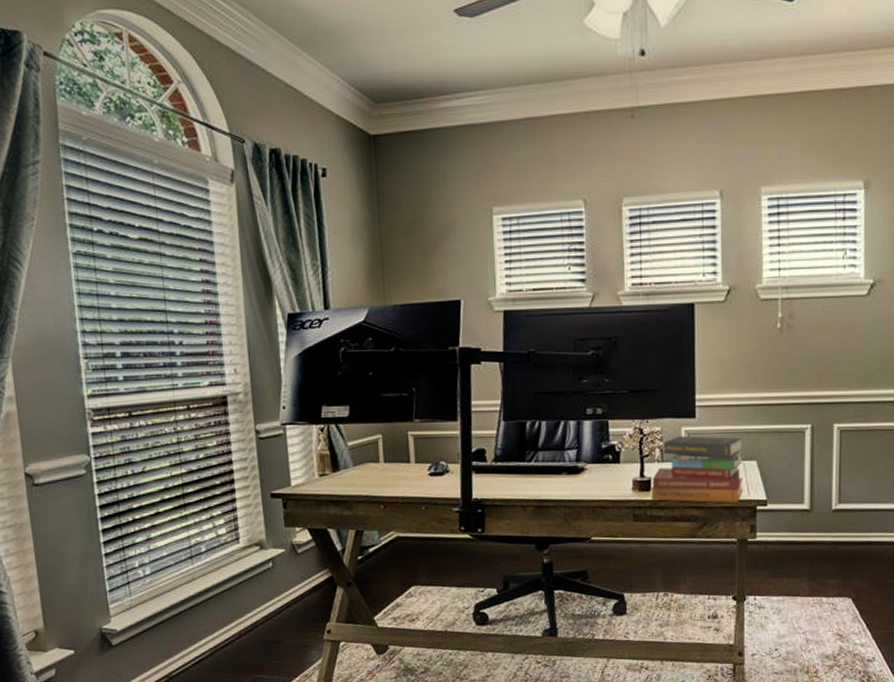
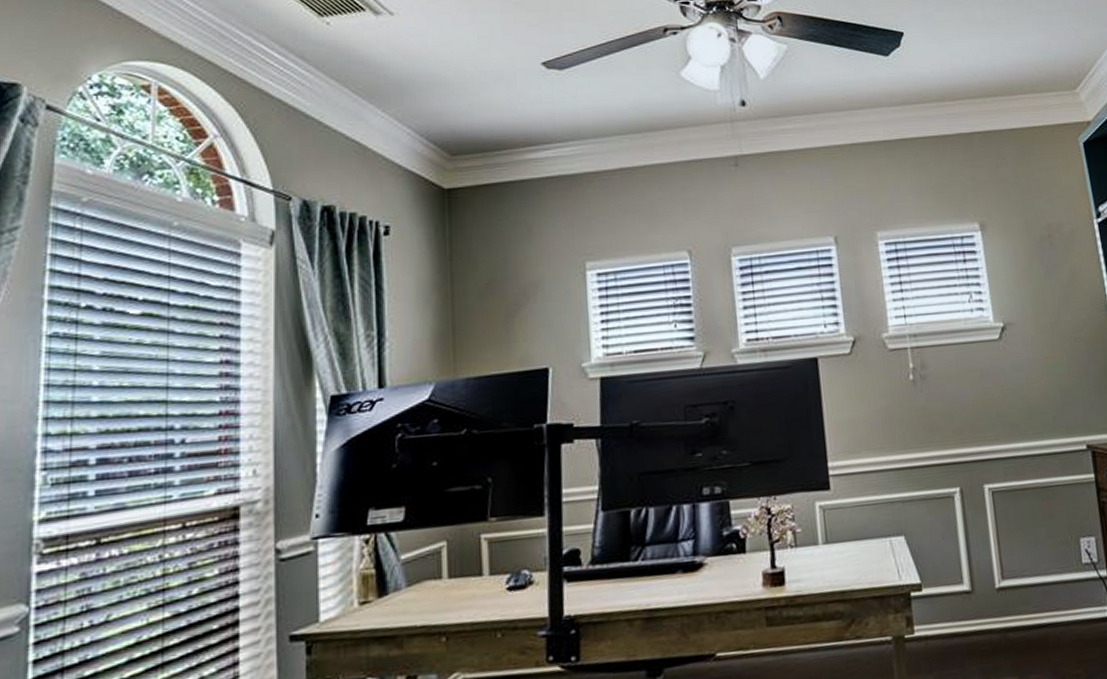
books: present [651,436,744,503] -> none [785,509,893,597]

